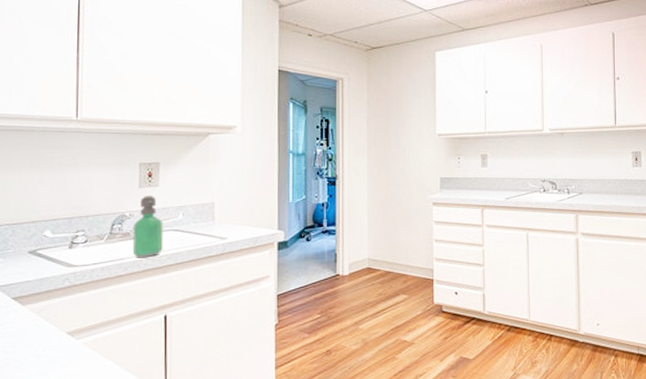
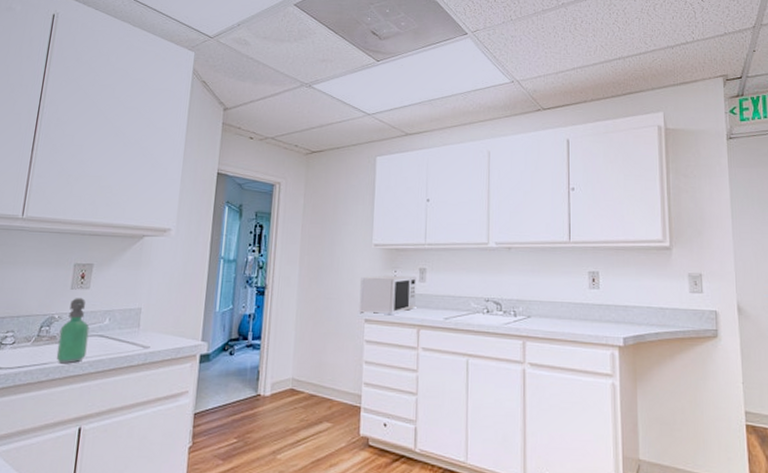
microwave: none [427,162,479,198] -> present [359,275,417,316]

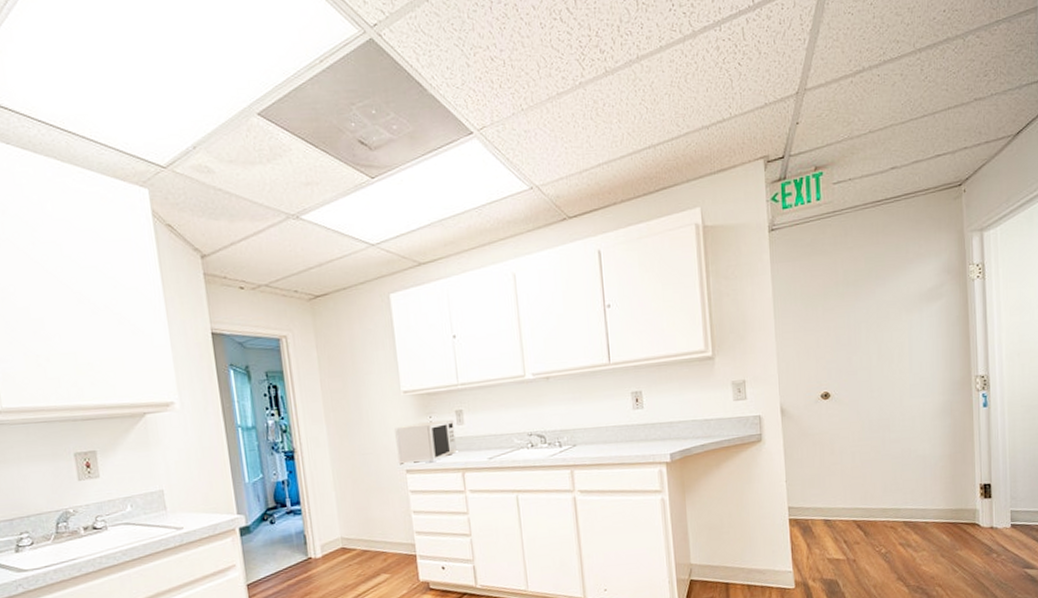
soap dispenser: present [56,298,90,364] -> none [79,488,116,557]

